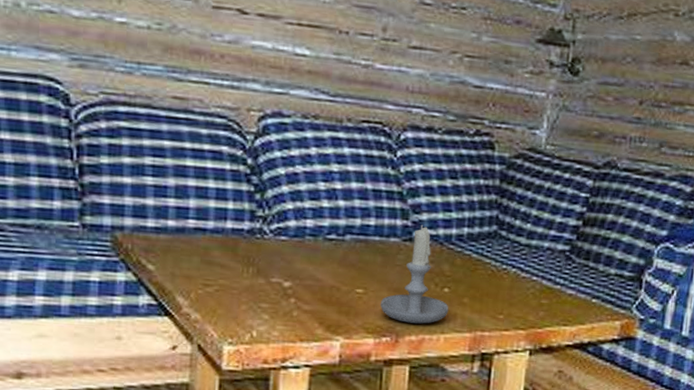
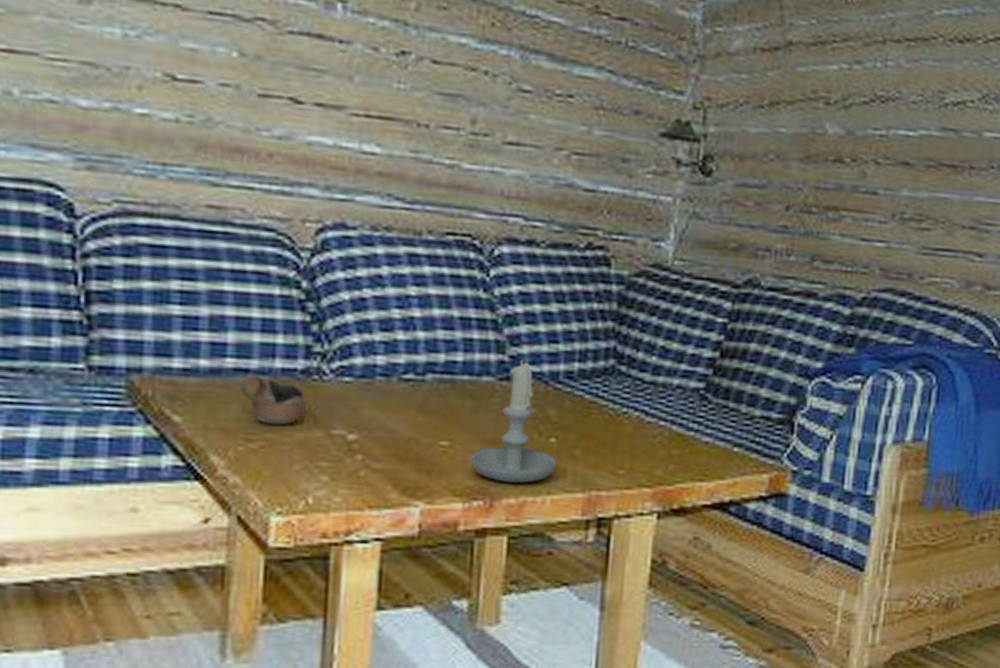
cup: none [199,232,251,274] -> present [239,373,306,425]

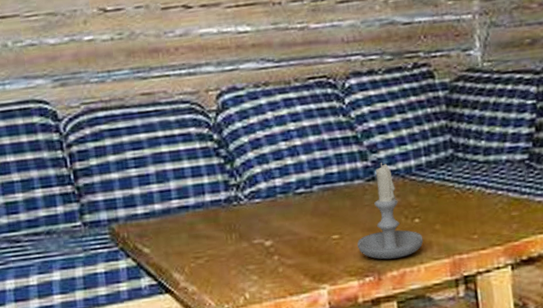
cup: present [239,373,306,425] -> none [183,208,233,244]

